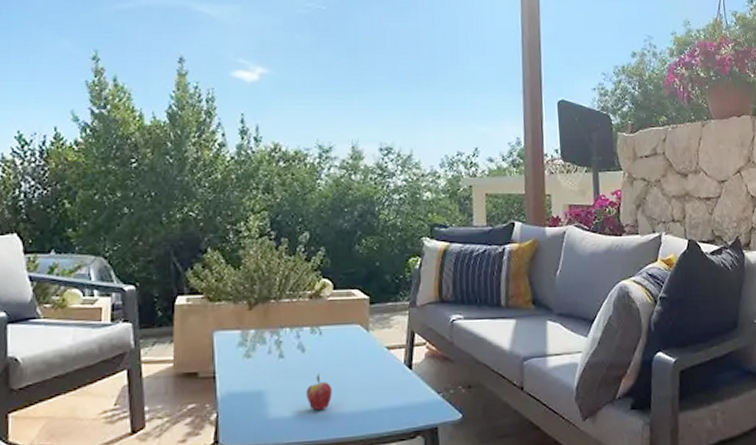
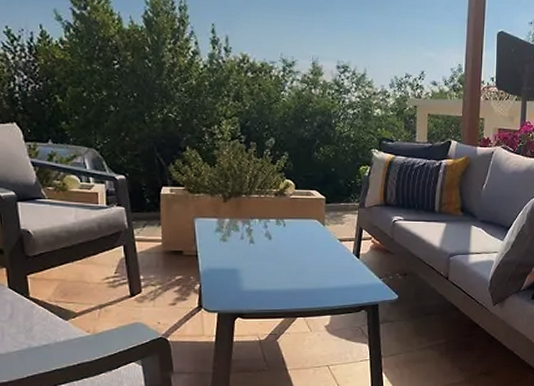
fruit: present [306,373,332,411] -> none [272,257,294,286]

